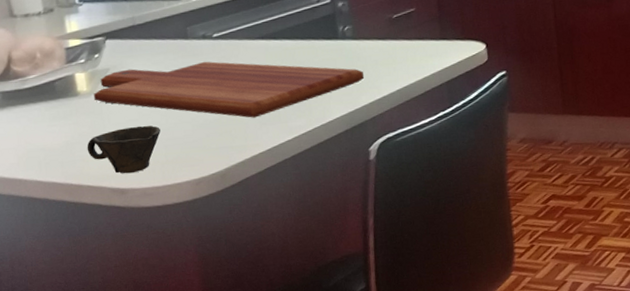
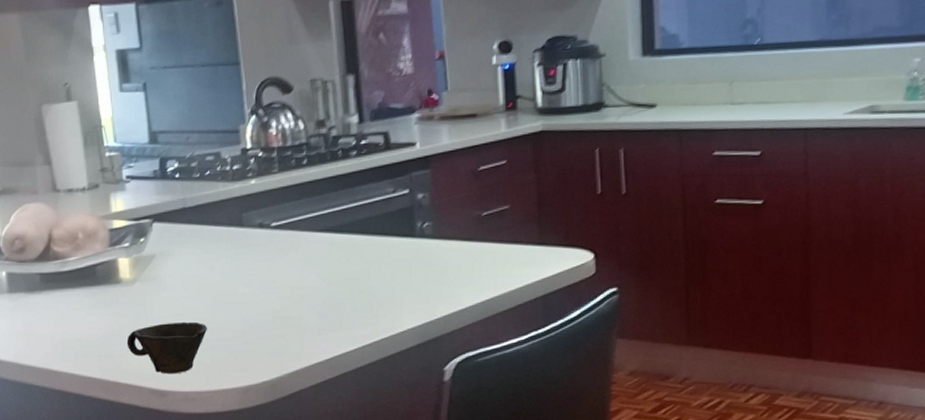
cutting board: present [93,61,365,118] -> none [136,253,444,322]

